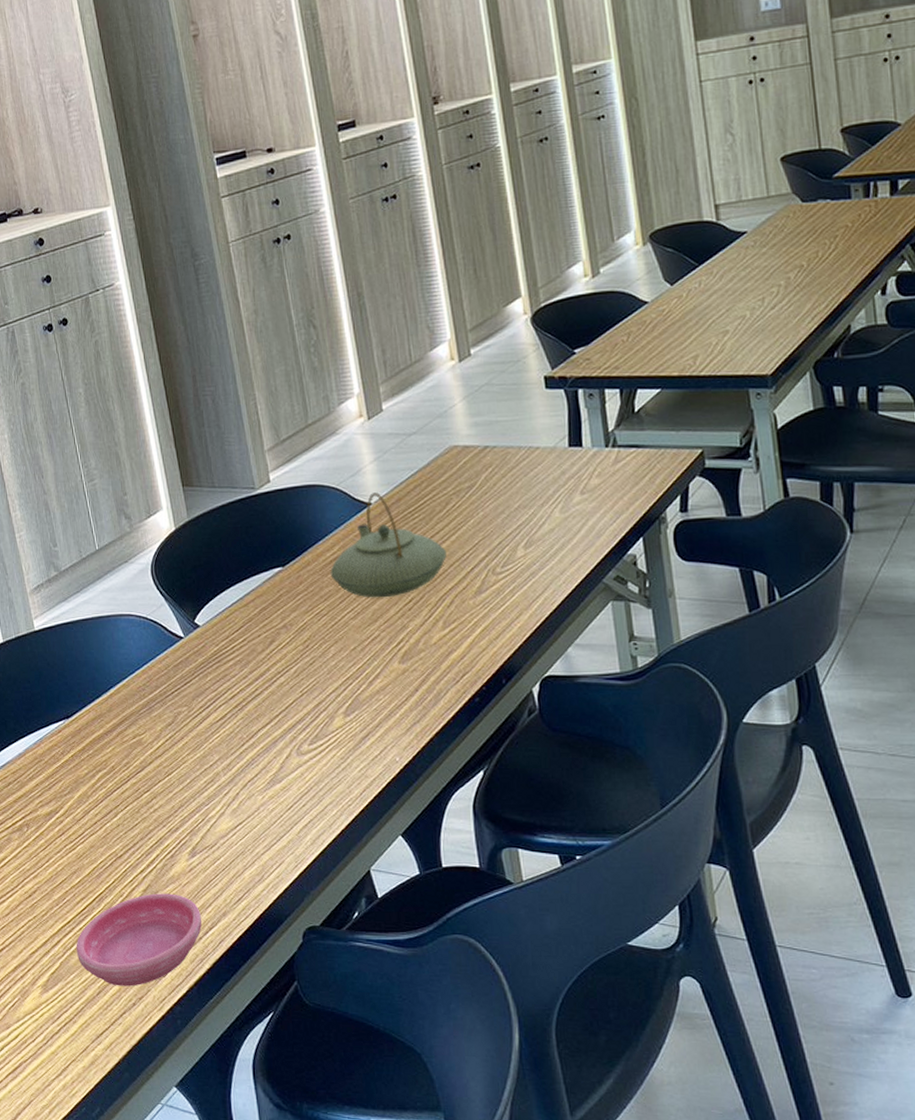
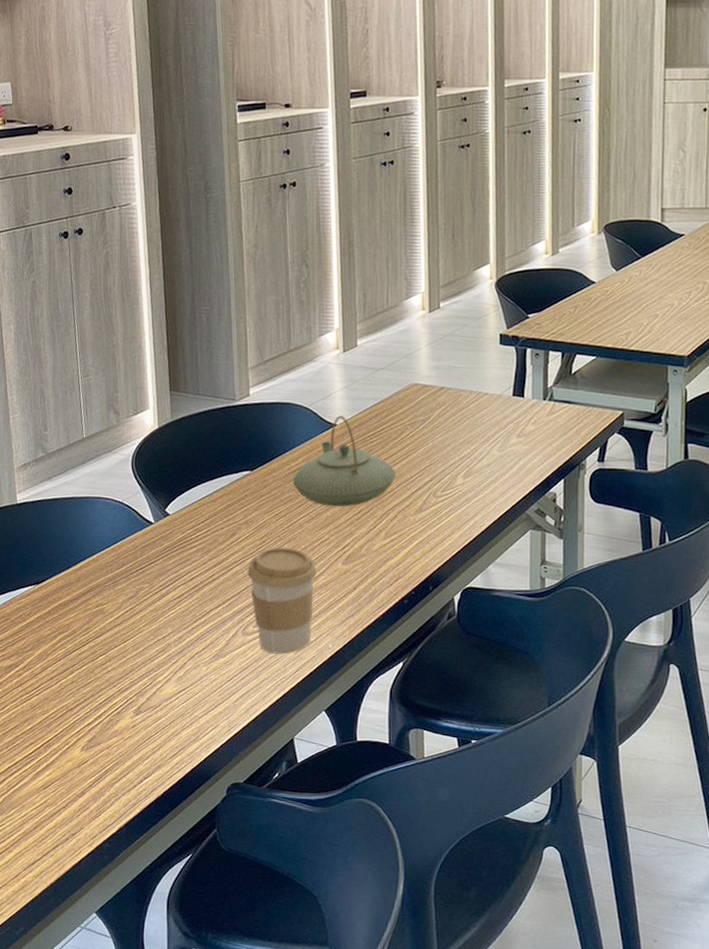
saucer: present [76,893,202,987] -> none [19,744,138,824]
coffee cup: none [293,650,375,774] -> present [247,547,317,654]

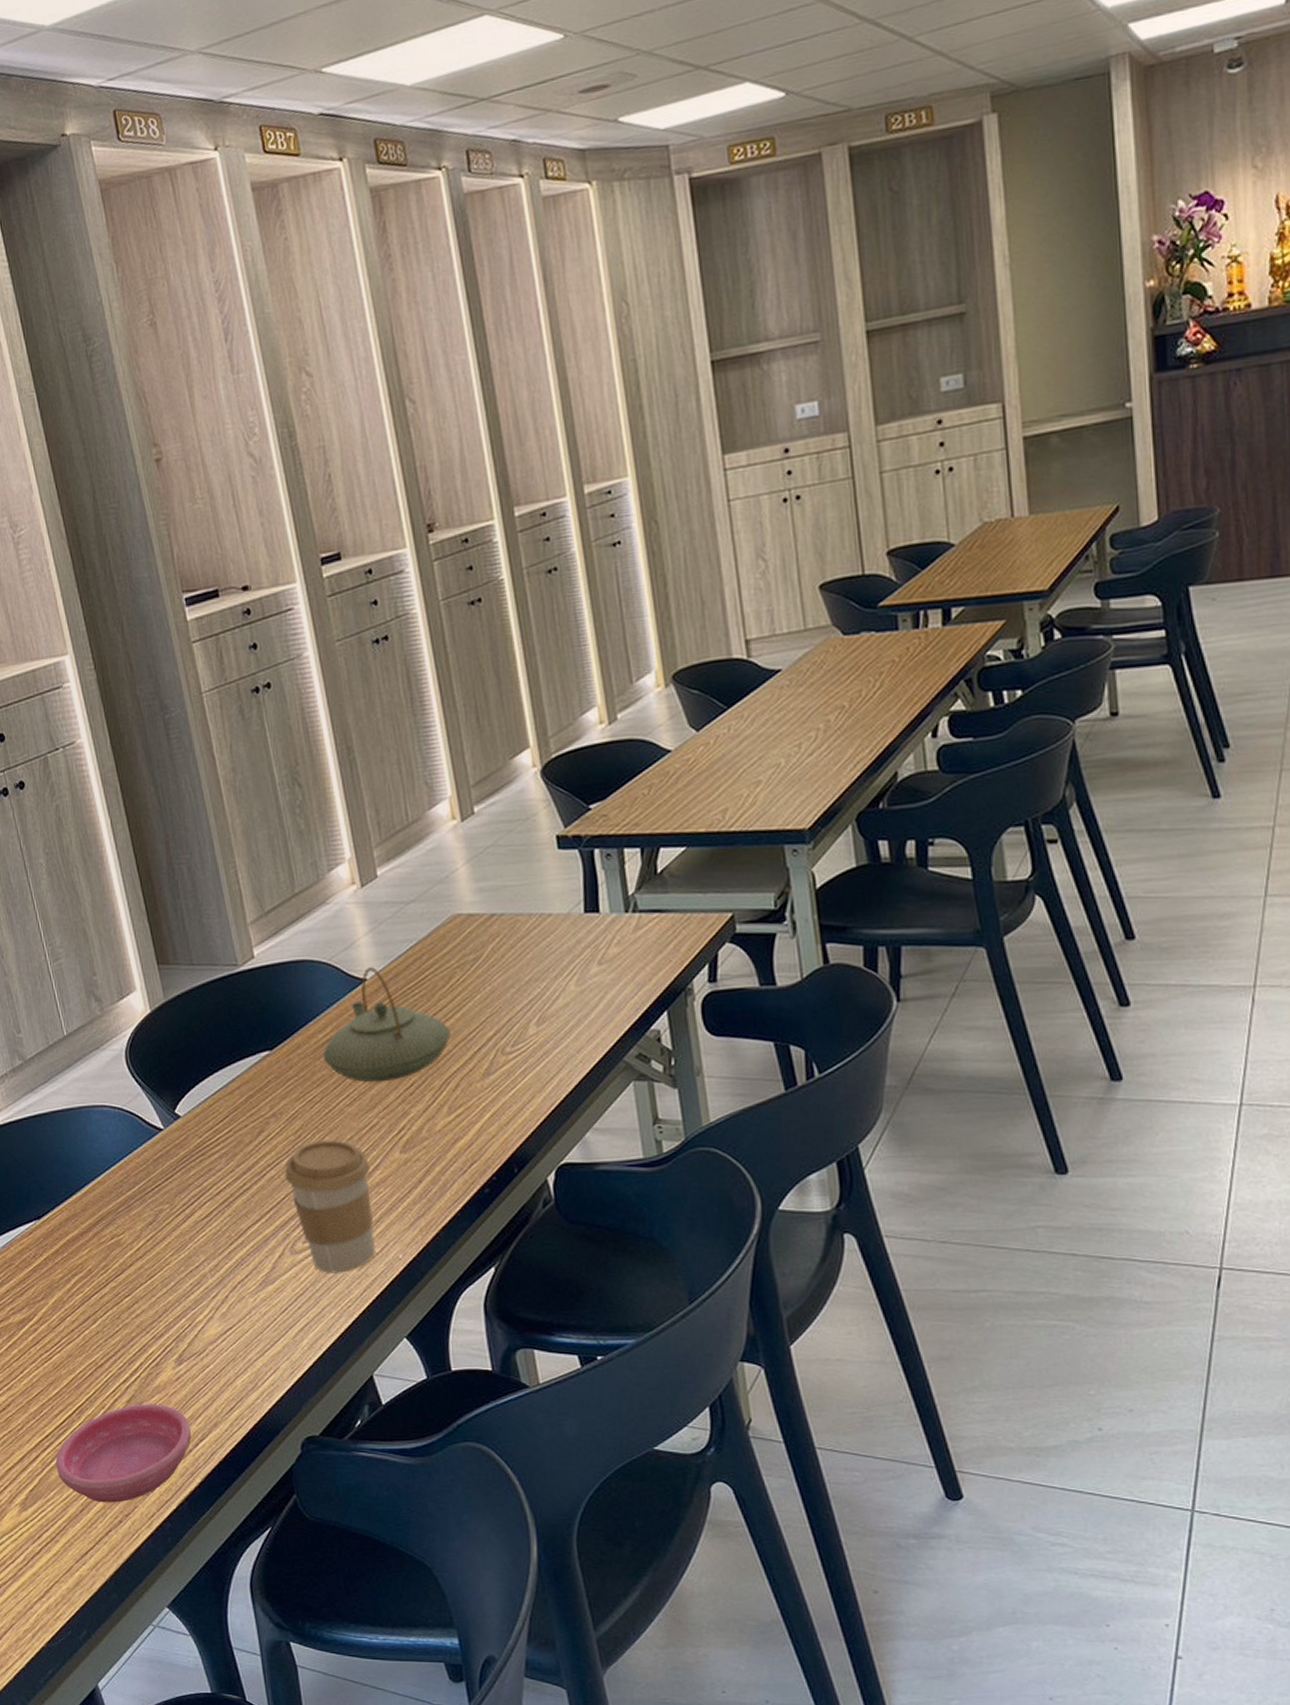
saucer: none [19,744,138,824] -> present [55,1404,191,1503]

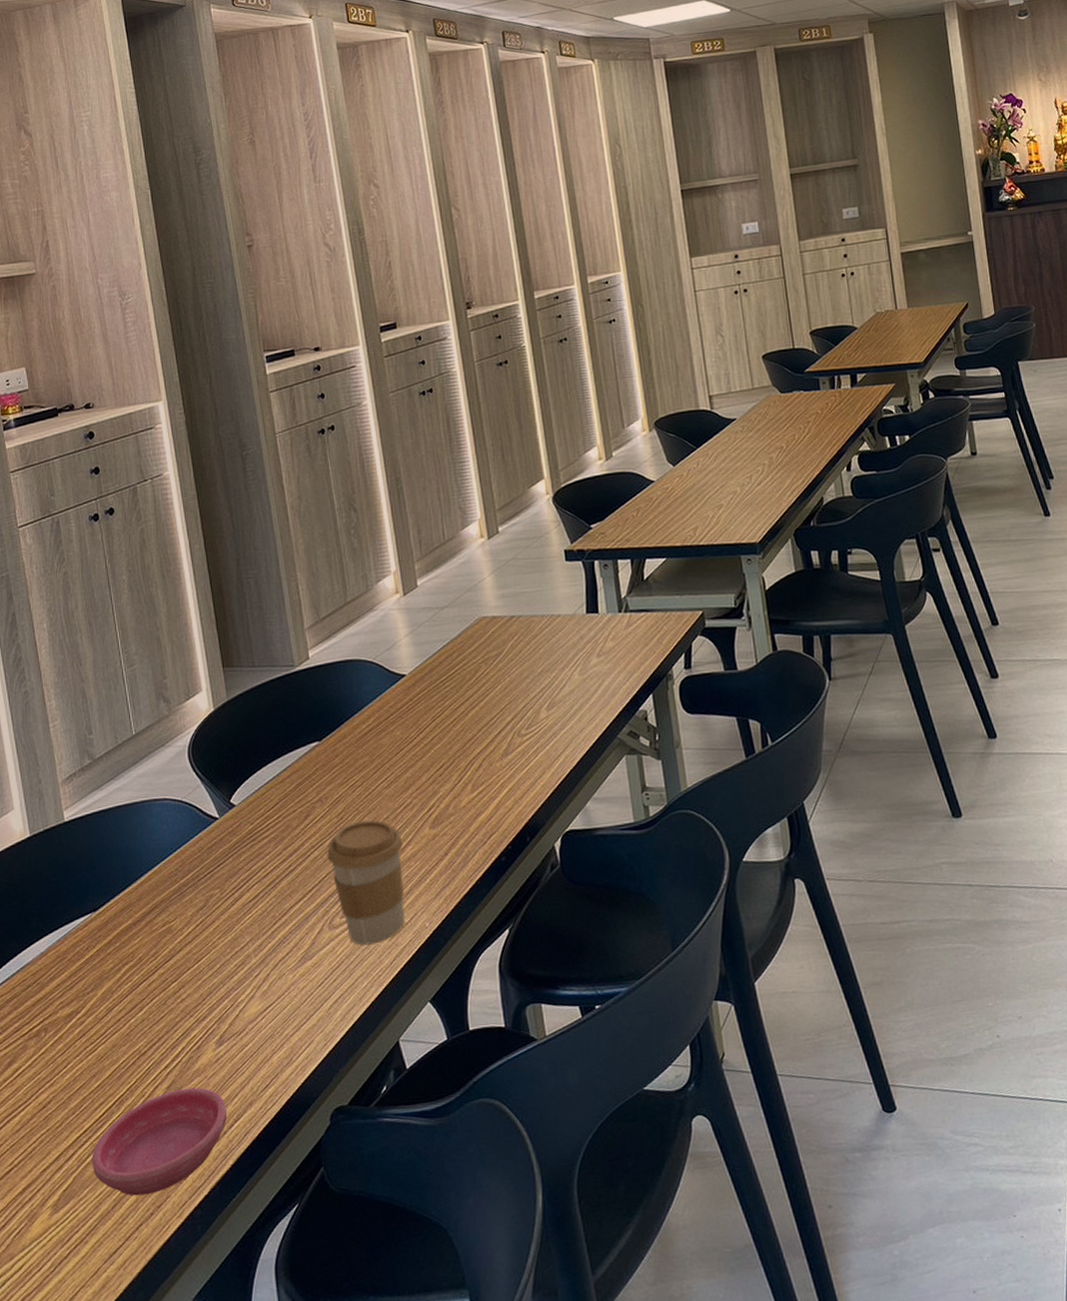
teapot: present [322,967,451,1083] -> none [365,664,475,767]

